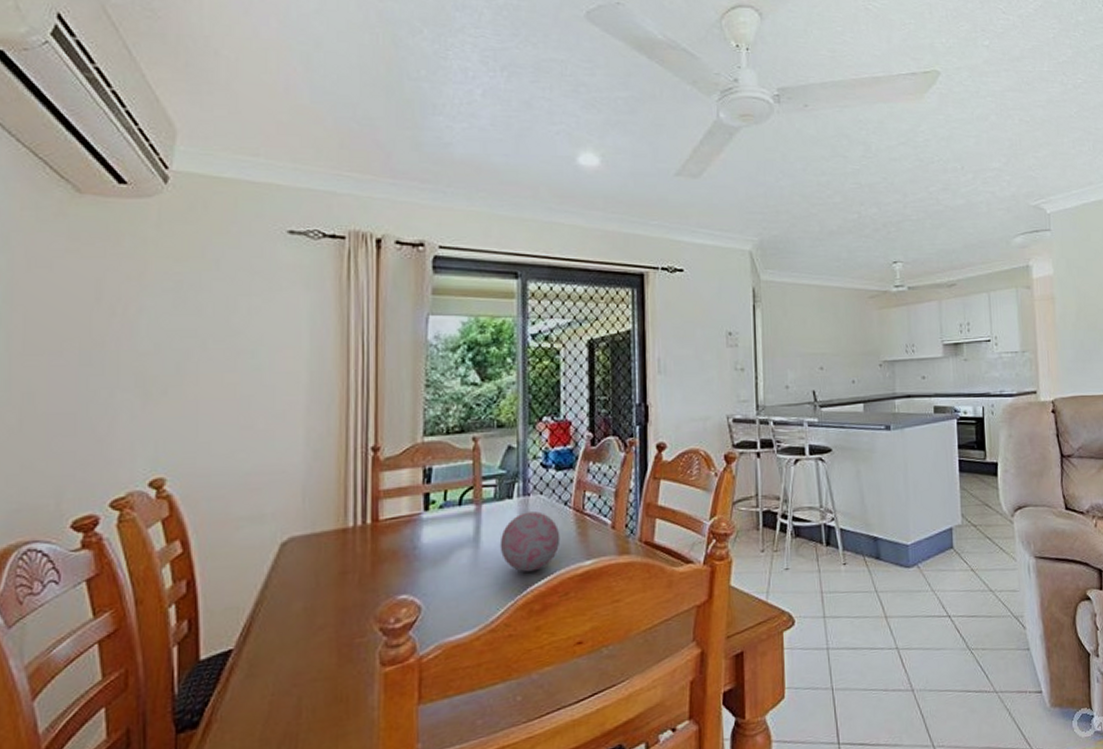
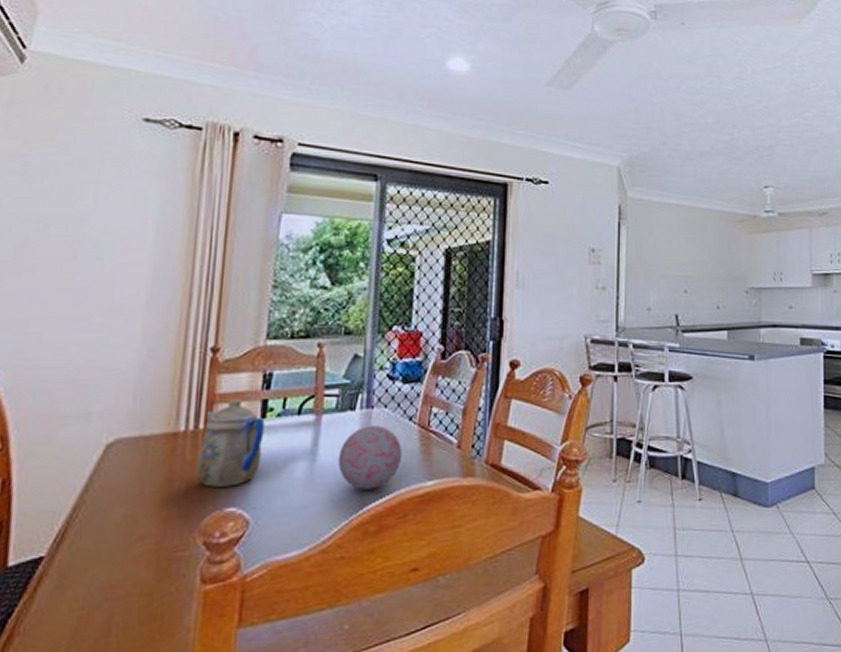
teapot: none [368,494,428,577] -> present [197,399,265,487]

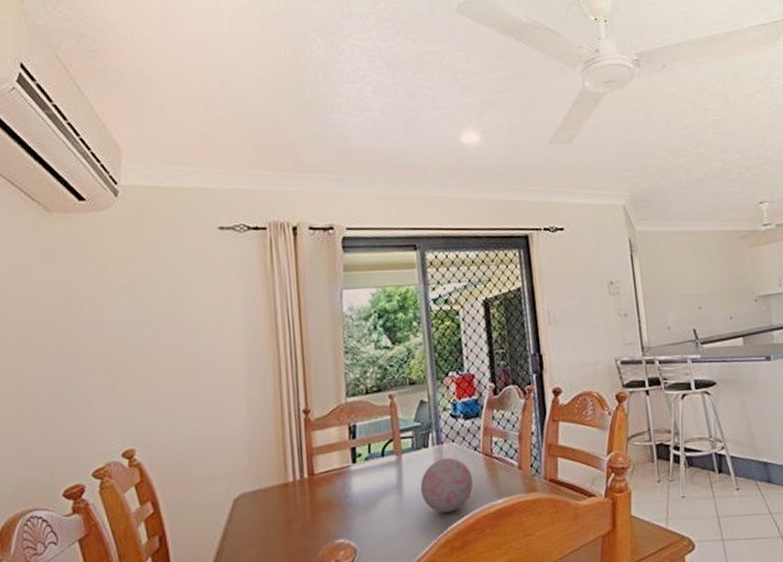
teapot: present [197,399,265,487] -> none [307,449,358,525]

